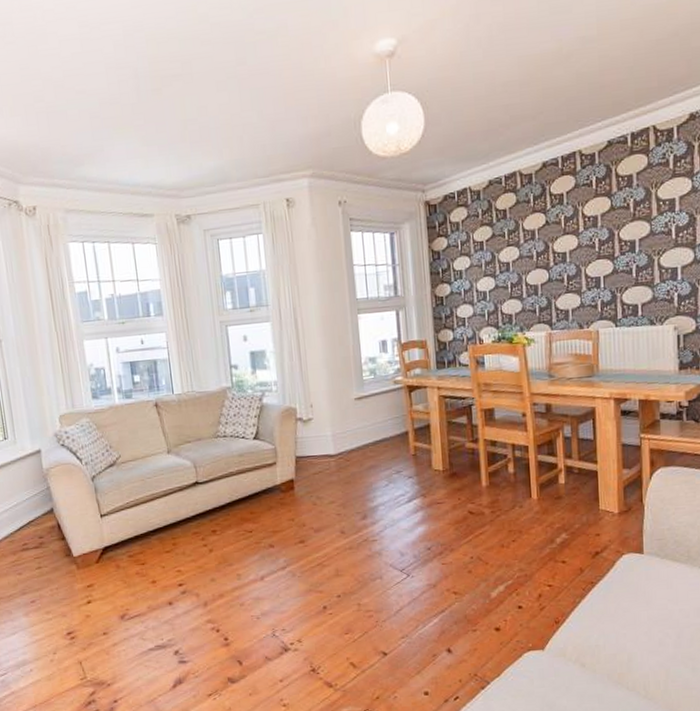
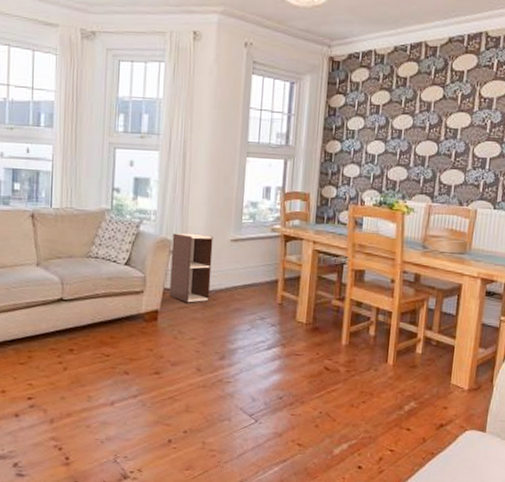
shelf unit: none [296,397,343,468] -> present [169,233,213,303]

